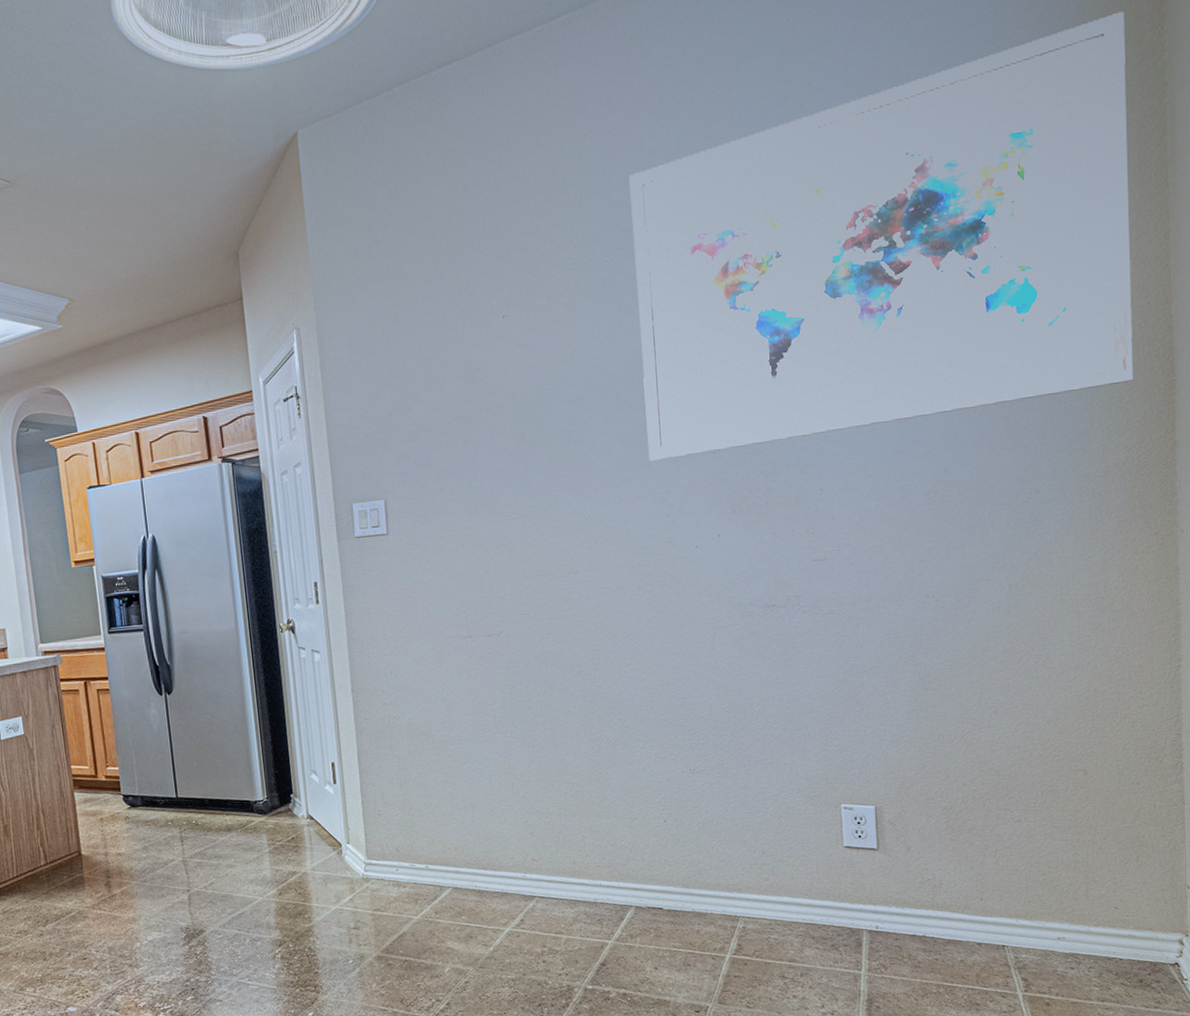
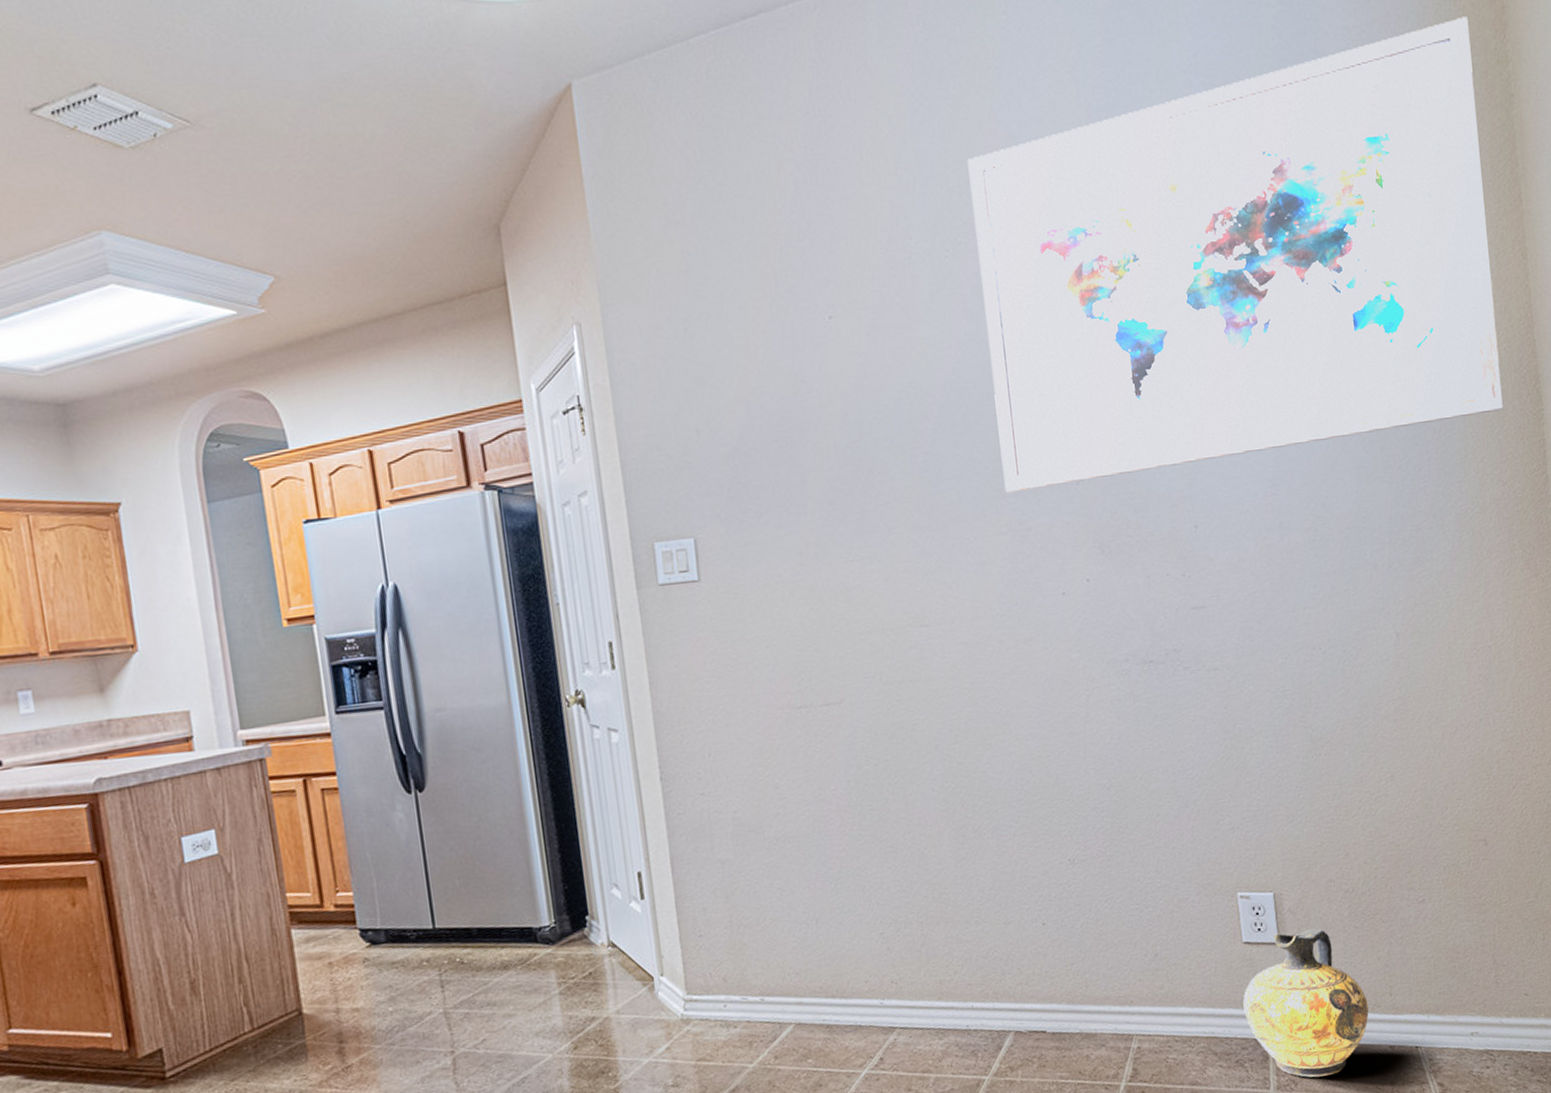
ceramic jug: none [841,838,959,964] -> present [1243,929,1369,1078]

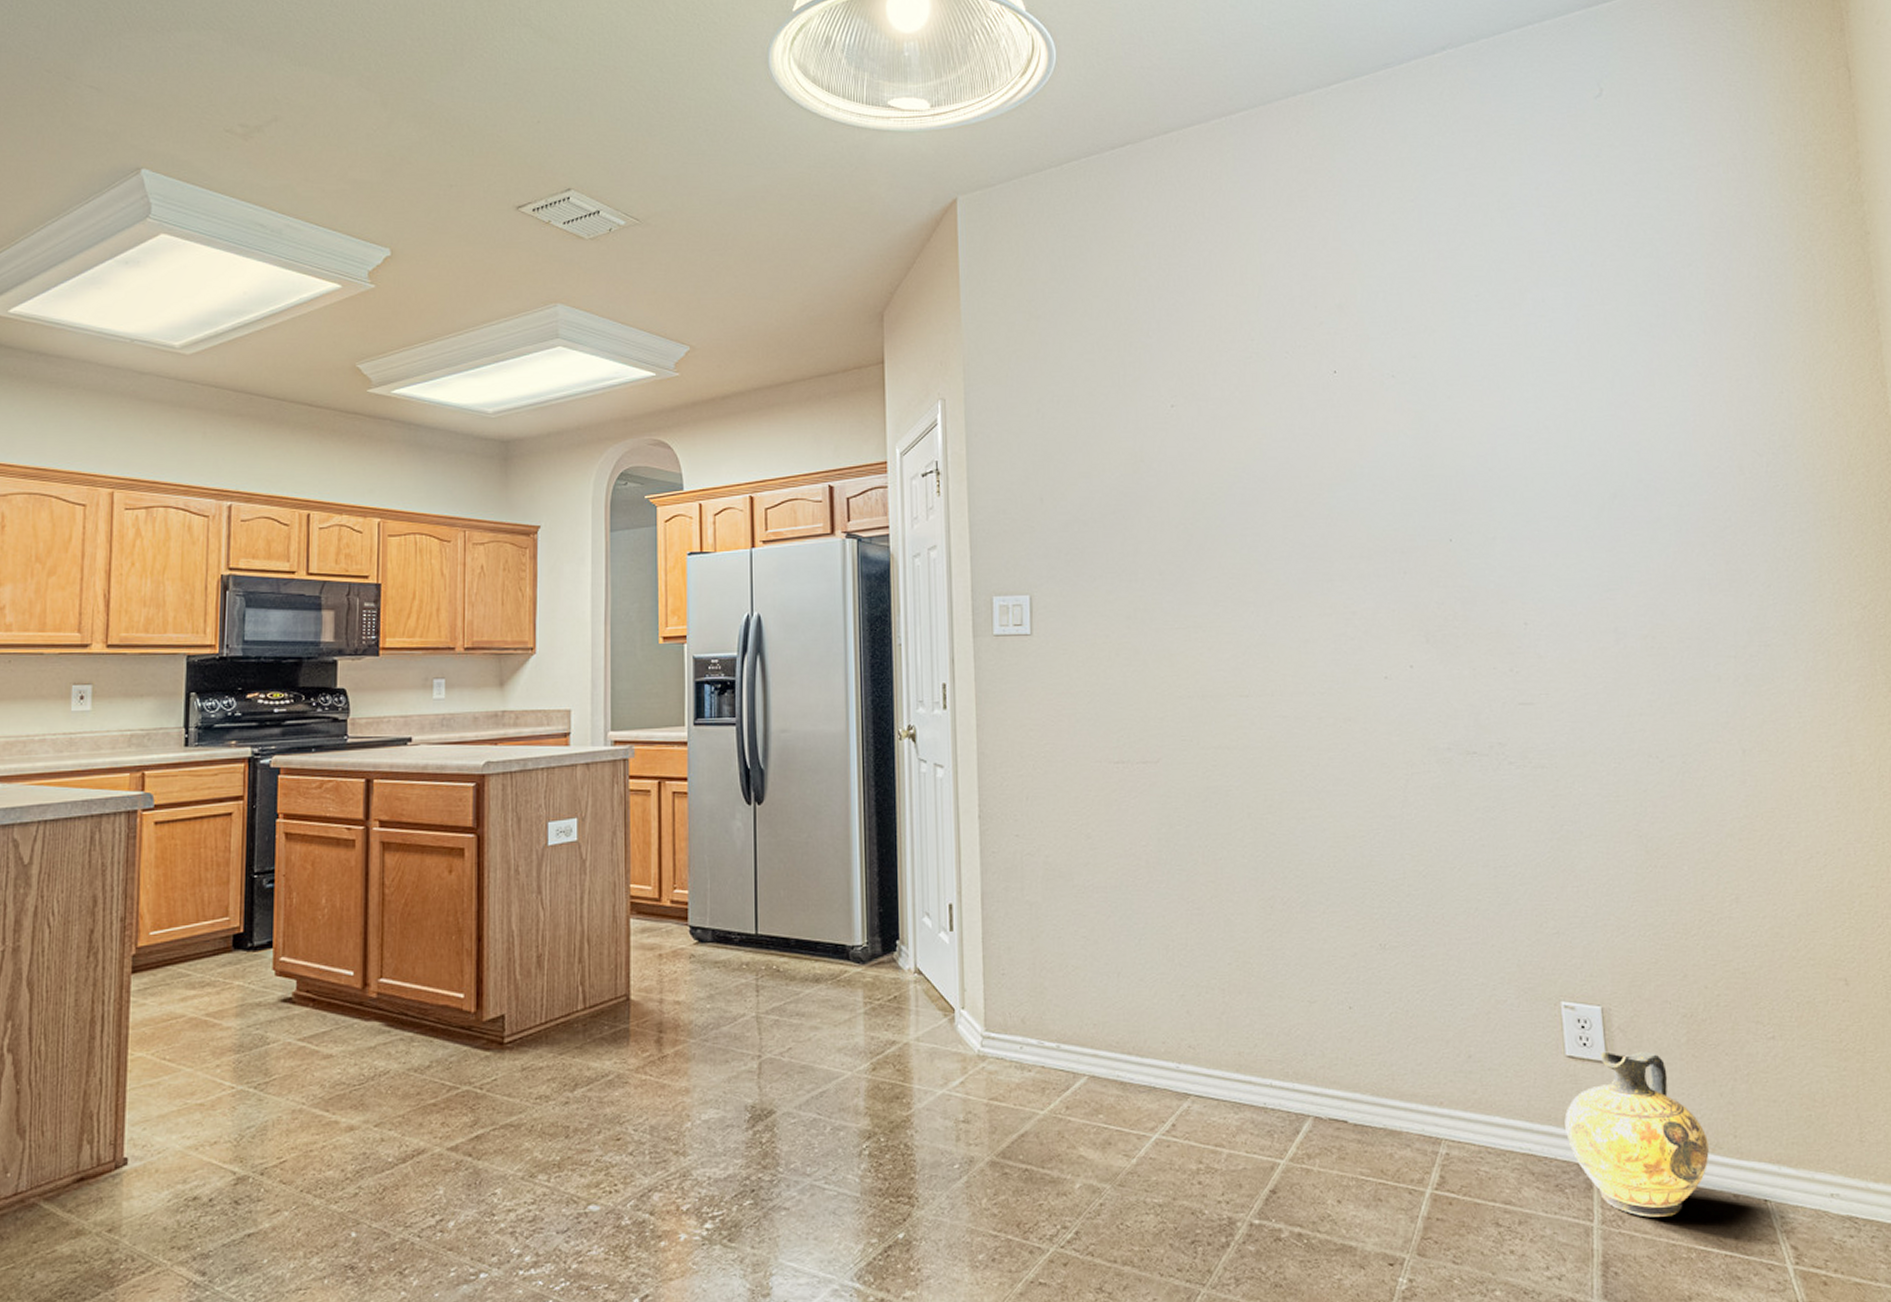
wall art: present [967,16,1503,493] -> none [1311,160,1862,577]

